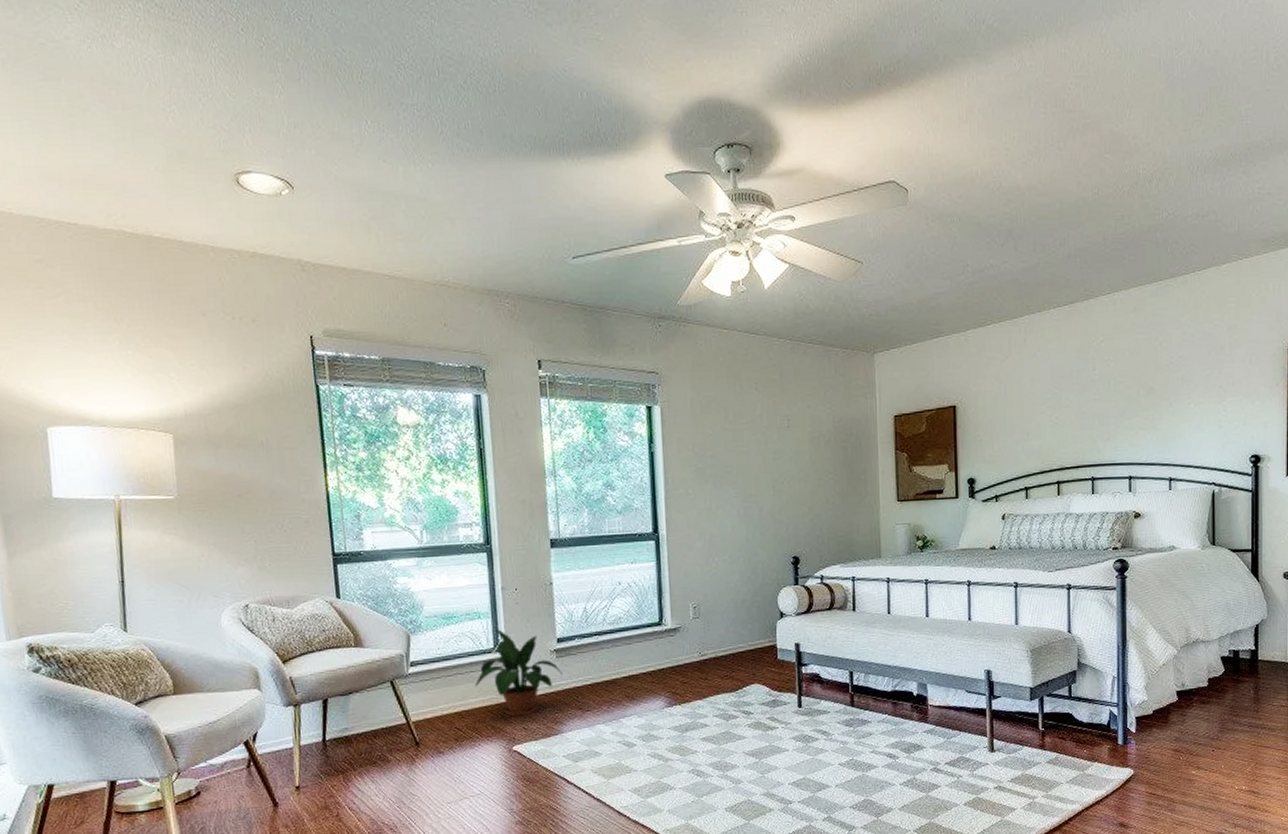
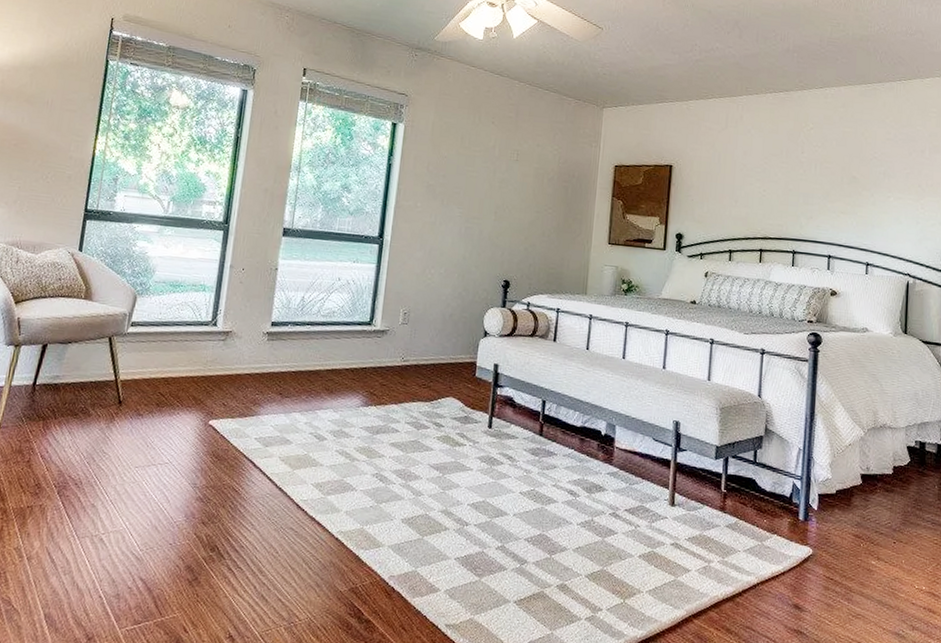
potted plant: present [475,629,563,716] -> none [187,304,270,392]

